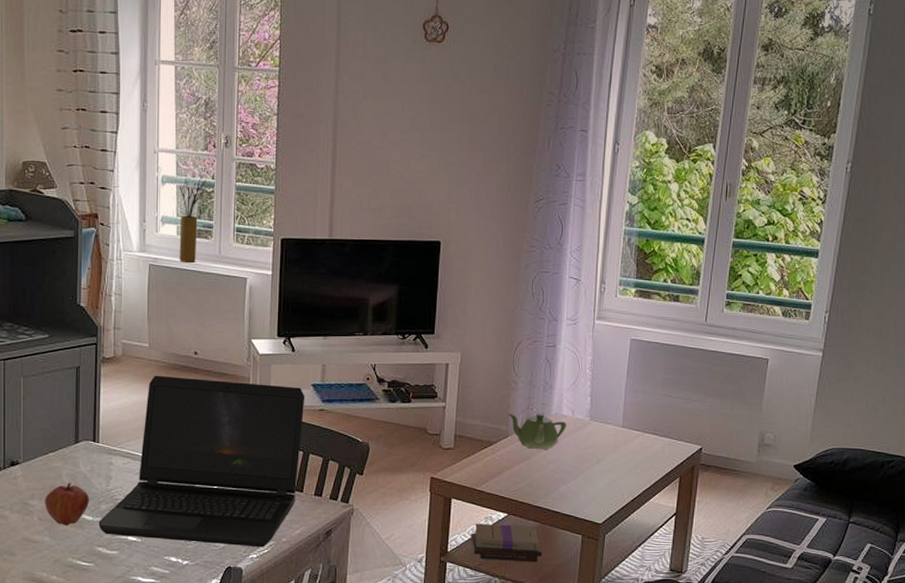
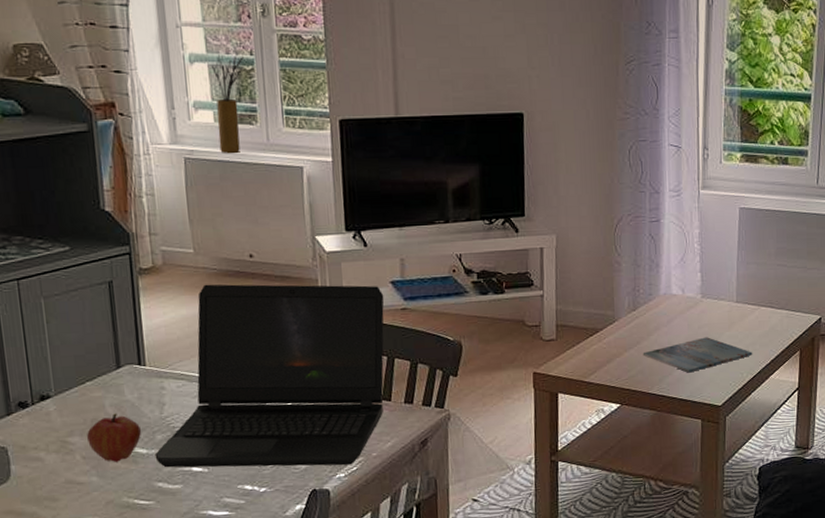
books: present [470,523,542,563] -> none [581,415,660,455]
teapot: present [508,413,567,450] -> none [613,294,678,334]
magazine: none [531,457,635,490] -> present [642,337,753,373]

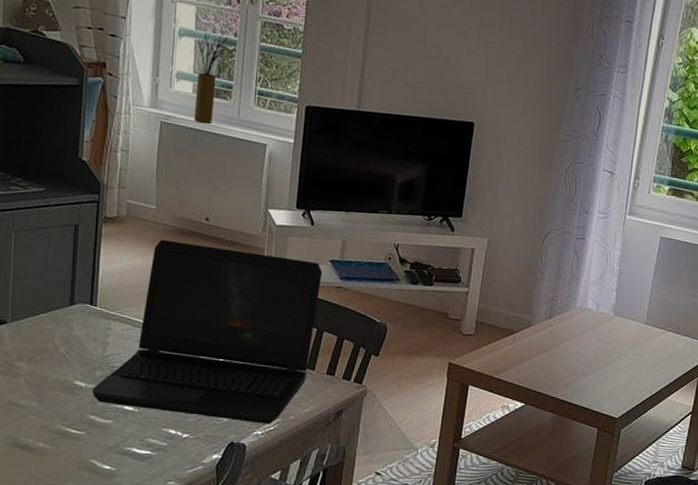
fruit: present [87,413,142,462] -> none [33,346,84,391]
magazine: present [642,337,753,373] -> none [552,352,654,384]

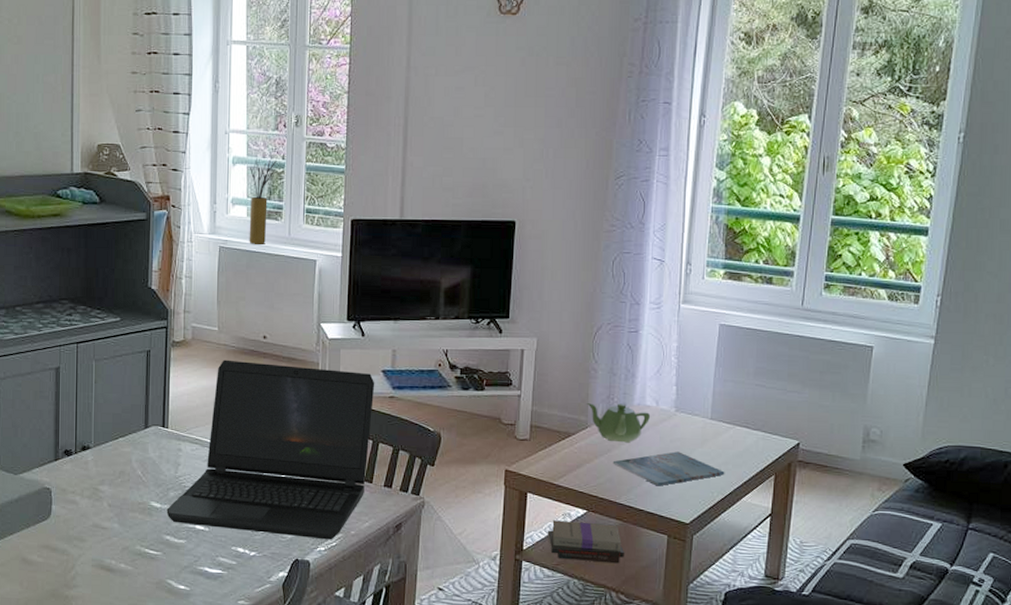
books: none [485,411,557,453] -> present [547,520,624,564]
teapot: none [532,303,591,343] -> present [587,403,651,443]
magazine: none [552,352,654,384] -> present [612,451,725,486]

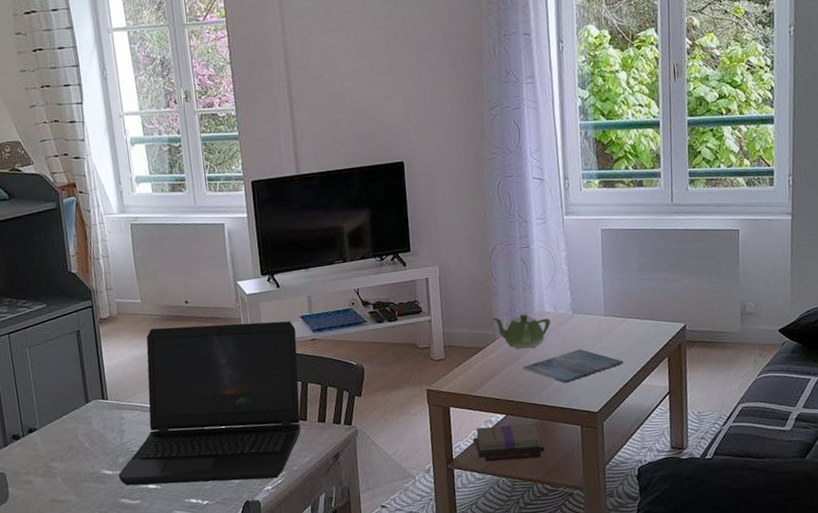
vase: present [249,156,277,246] -> none [148,132,174,218]

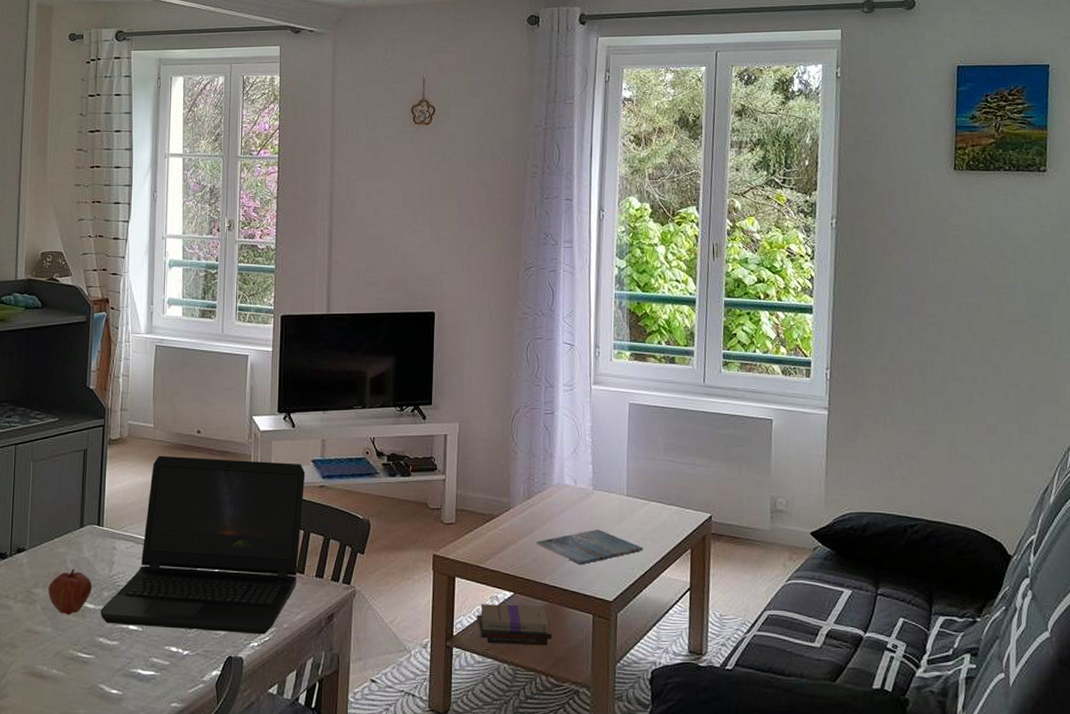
fruit: none [65,441,108,483] -> present [48,569,93,615]
teapot: present [492,313,551,350] -> none [509,484,570,523]

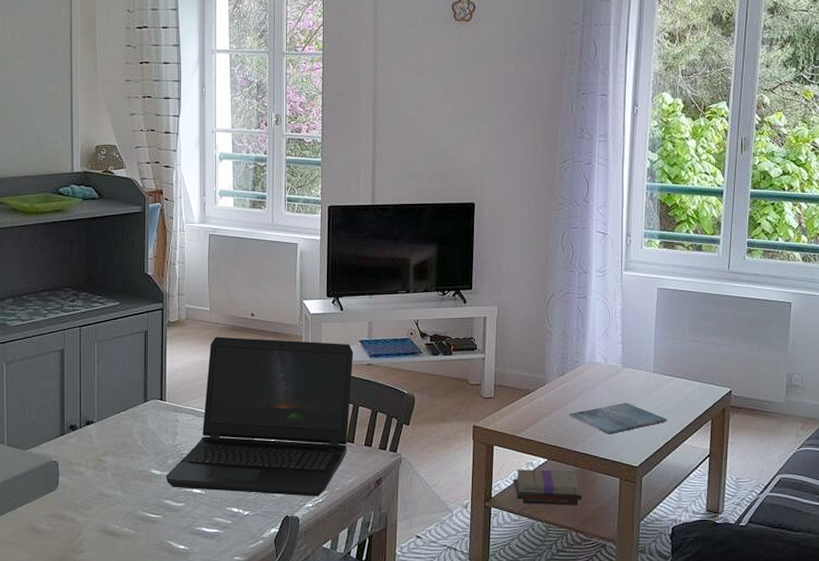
fruit: present [48,569,93,615] -> none [117,439,158,480]

